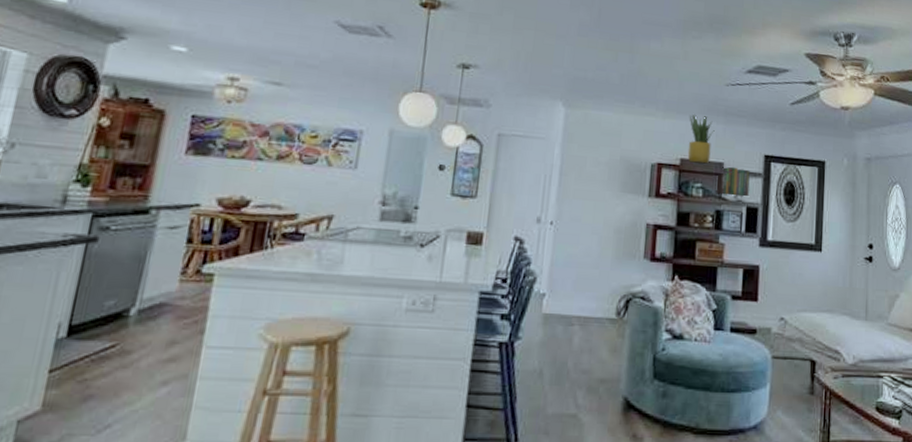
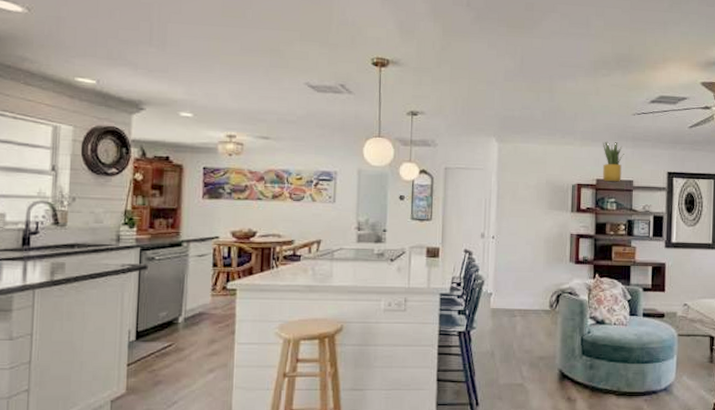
books: present [716,166,750,197] -> none [627,183,656,208]

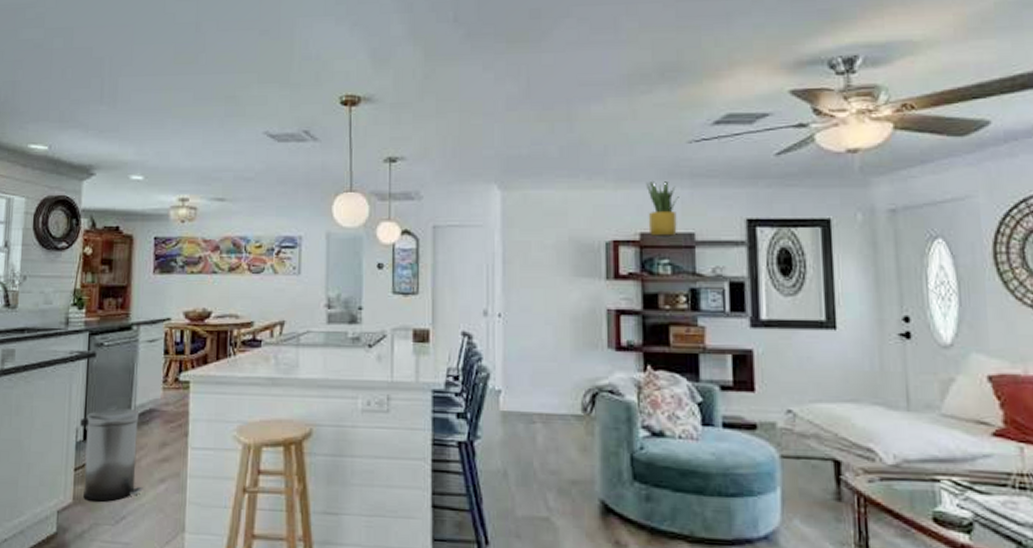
pedal bin: none [133,312,193,392] -> present [80,407,143,503]

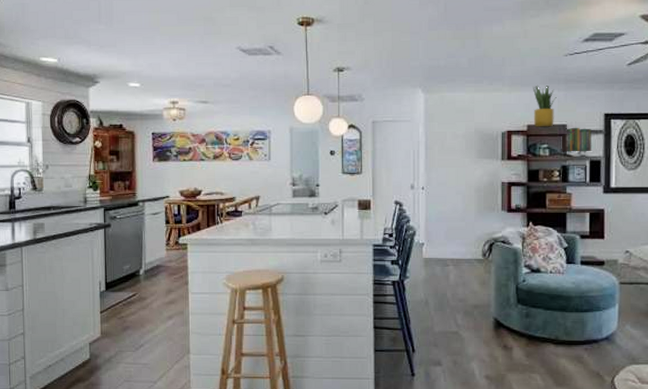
pedal bin: present [80,407,143,503] -> none [102,265,156,336]
books: none [687,236,730,271] -> present [561,127,591,152]

